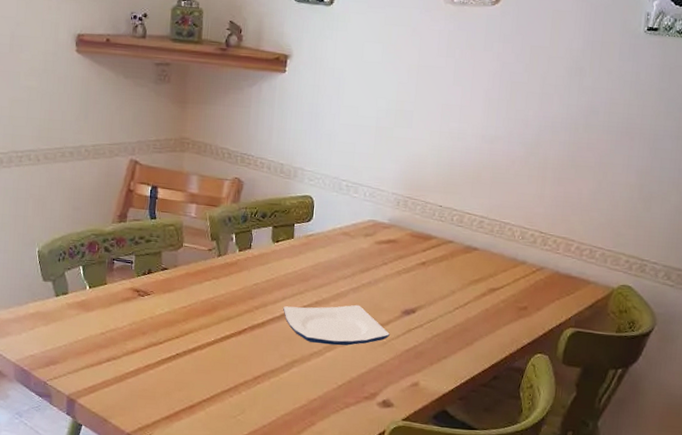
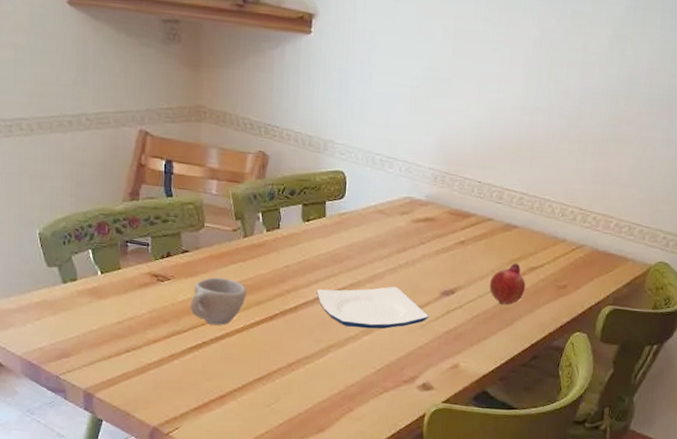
cup: none [166,293,218,339] -> present [189,277,246,325]
fruit: none [449,284,486,325] -> present [489,263,526,305]

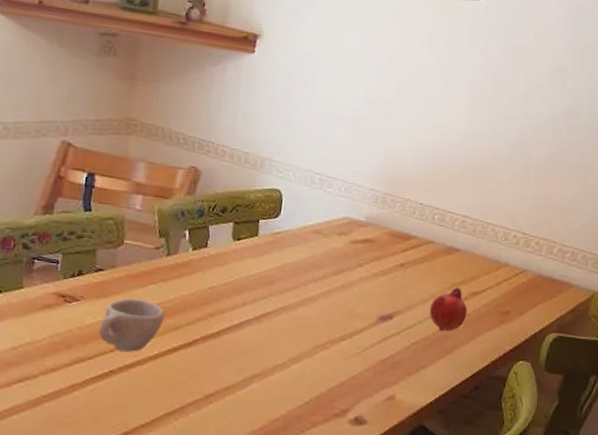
plate: present [316,286,429,329] -> none [243,310,364,357]

